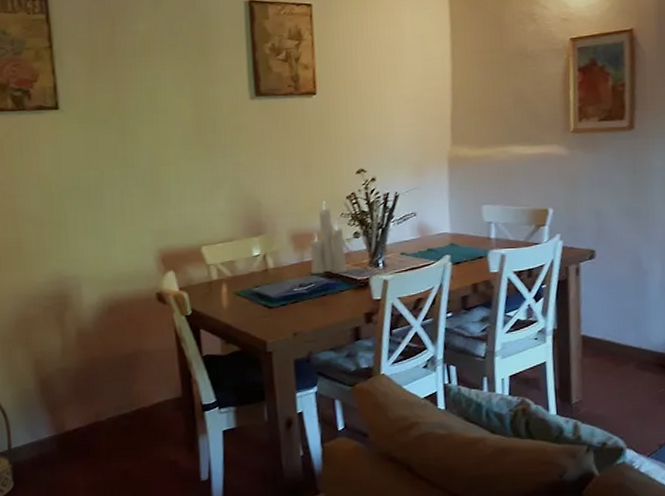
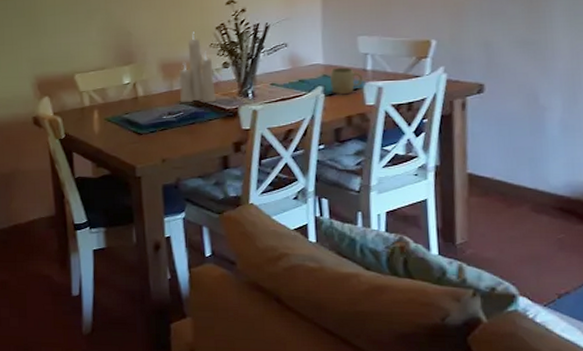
mug: none [457,236,487,262] -> present [330,67,363,94]

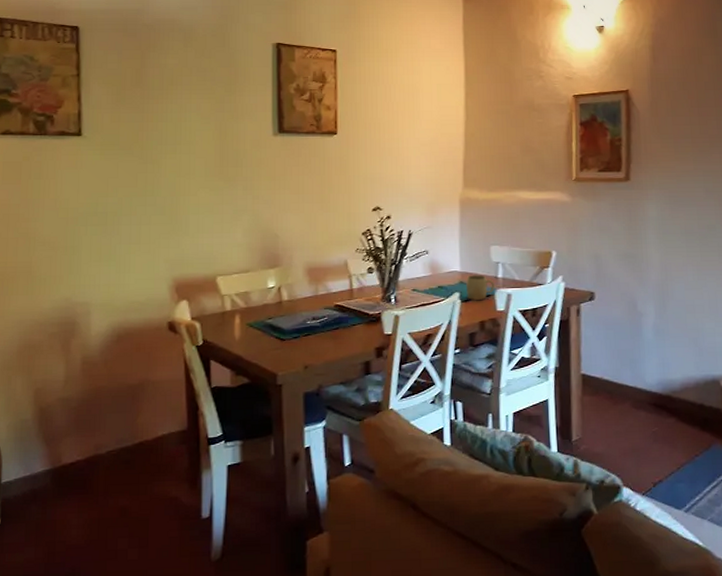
candle: present [179,31,217,104] -> none [324,236,361,309]

